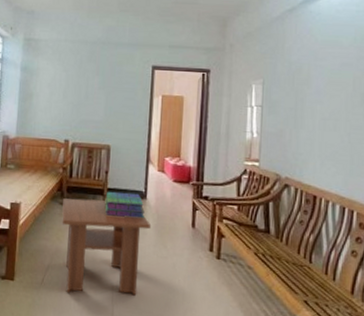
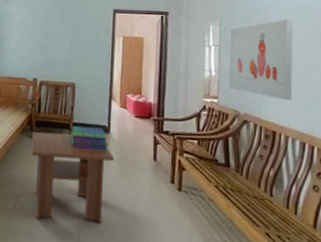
wall art: none [271,79,336,164] -> present [229,19,293,101]

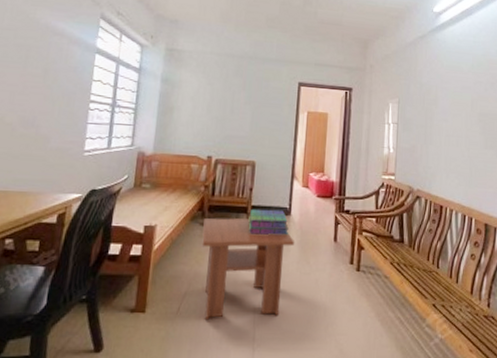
wall art: present [229,19,293,101] -> none [405,100,458,176]

